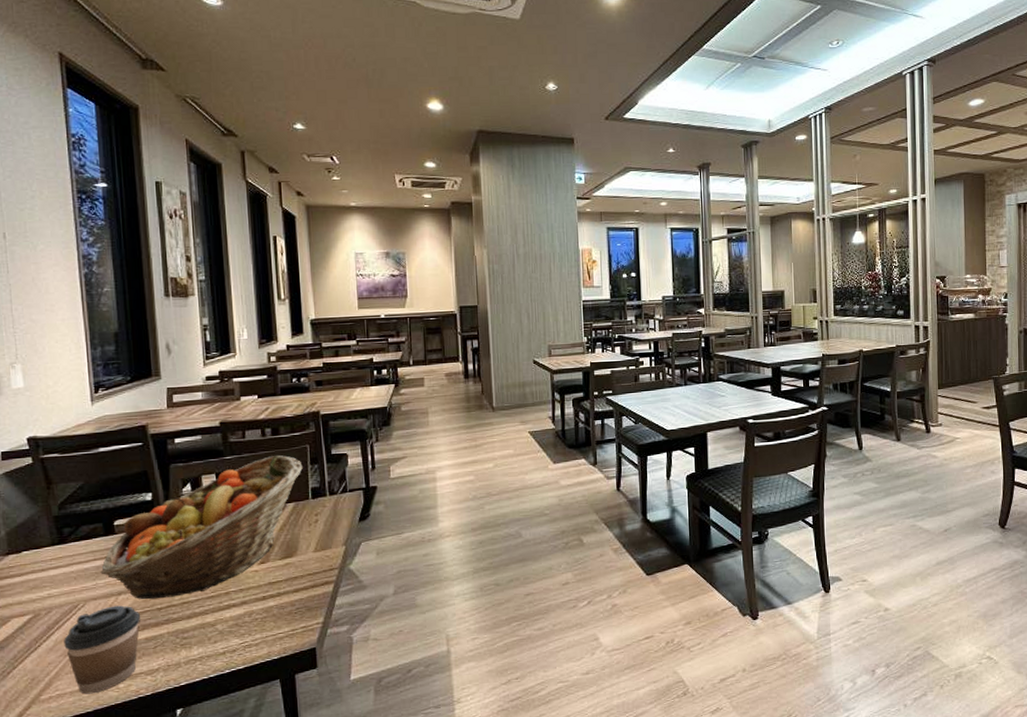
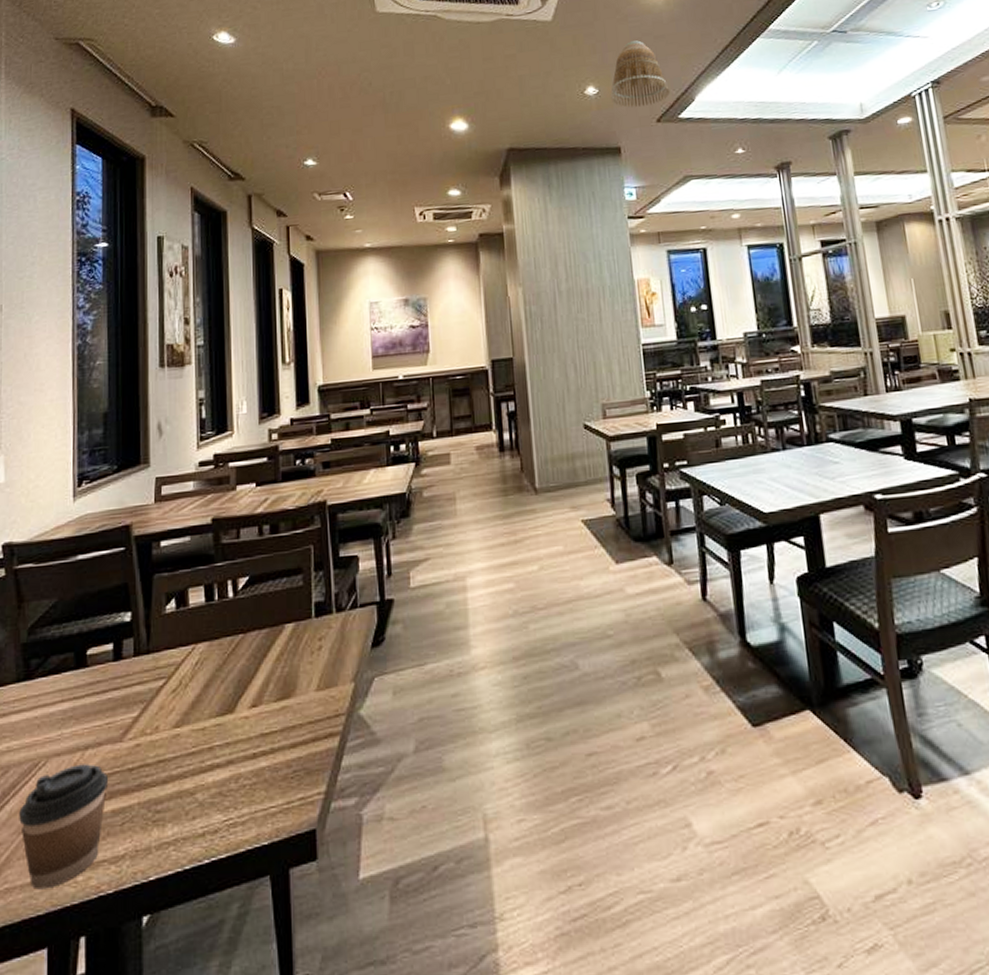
fruit basket: present [100,455,303,600] -> none [67,560,305,756]
lamp shade: none [568,46,618,105] -> present [611,40,670,108]

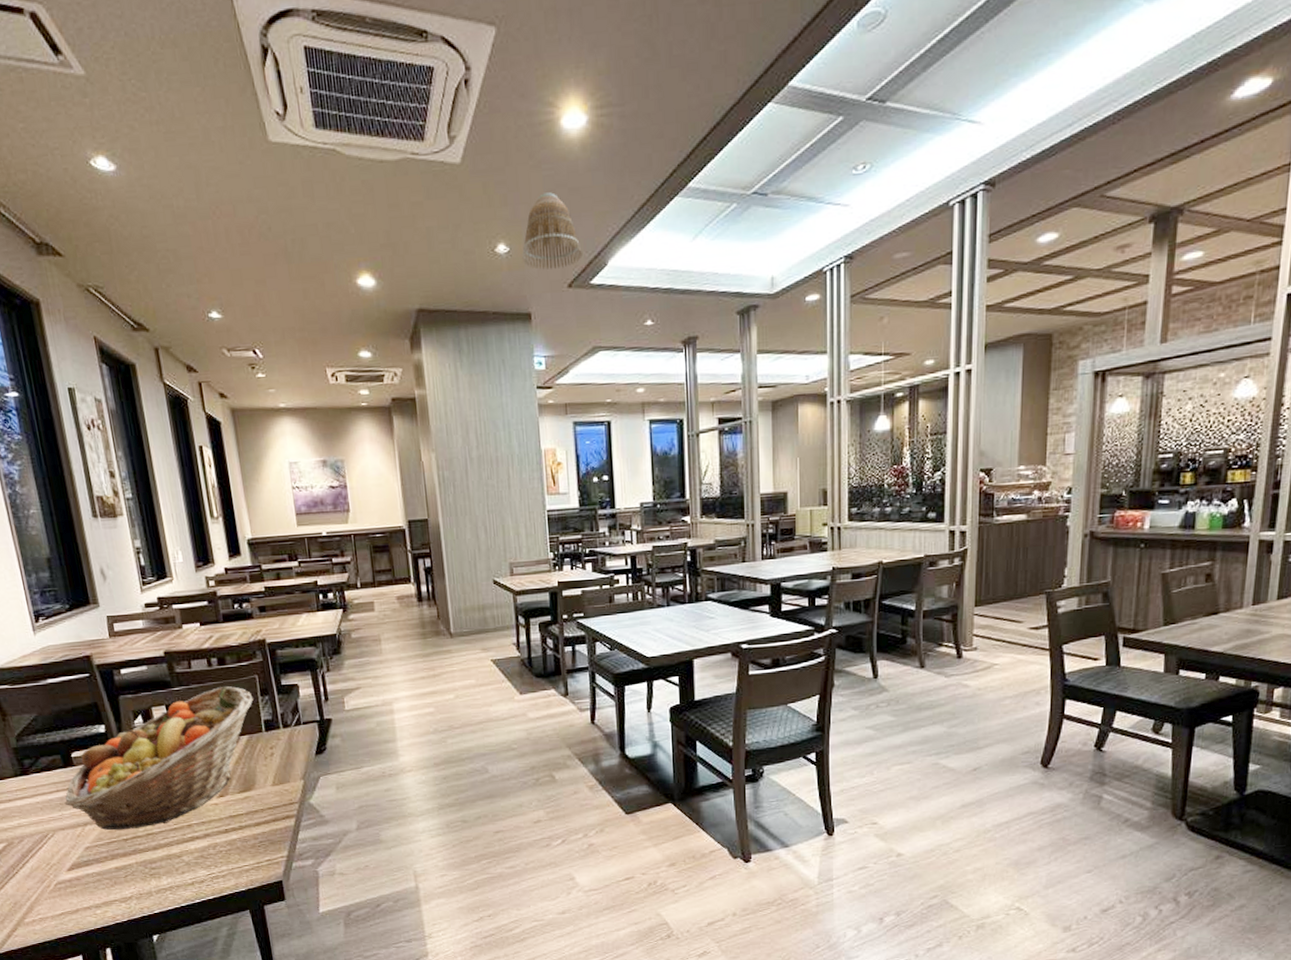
coffee cup: present [19,764,108,890] -> none [39,835,110,919]
fruit basket: none [67,560,305,756] -> present [64,686,253,831]

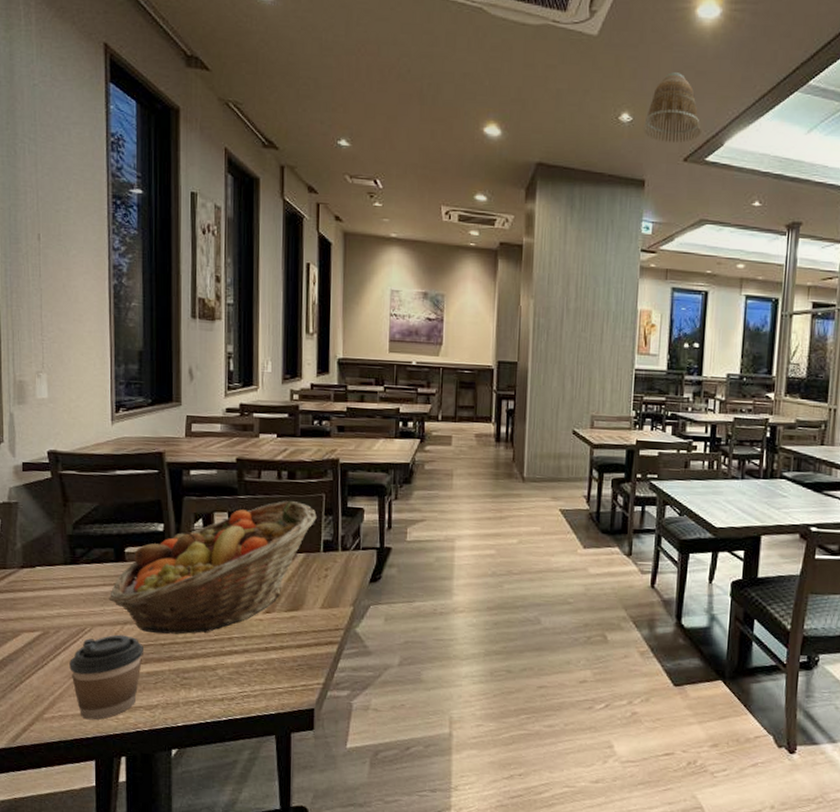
coffee cup: none [39,835,110,919] -> present [69,634,143,720]

